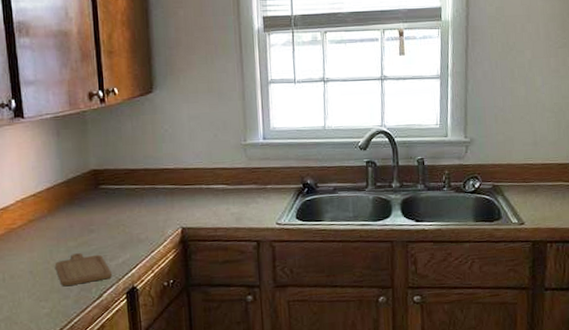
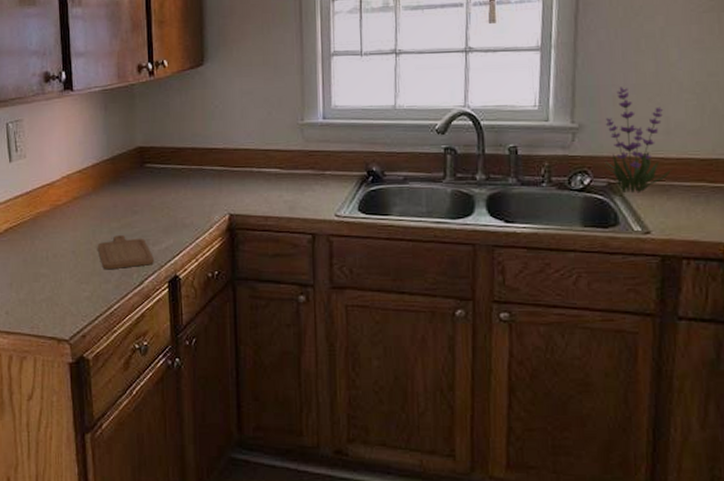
plant: none [487,108,540,193] -> present [600,87,674,194]

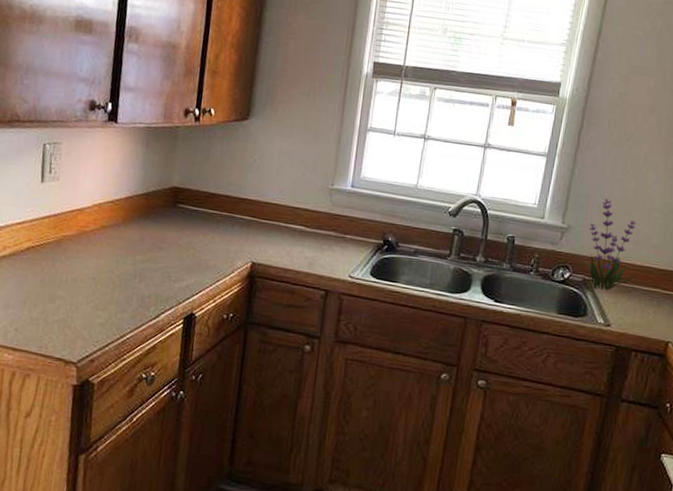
chopping board: present [98,235,154,270] -> none [119,268,173,301]

